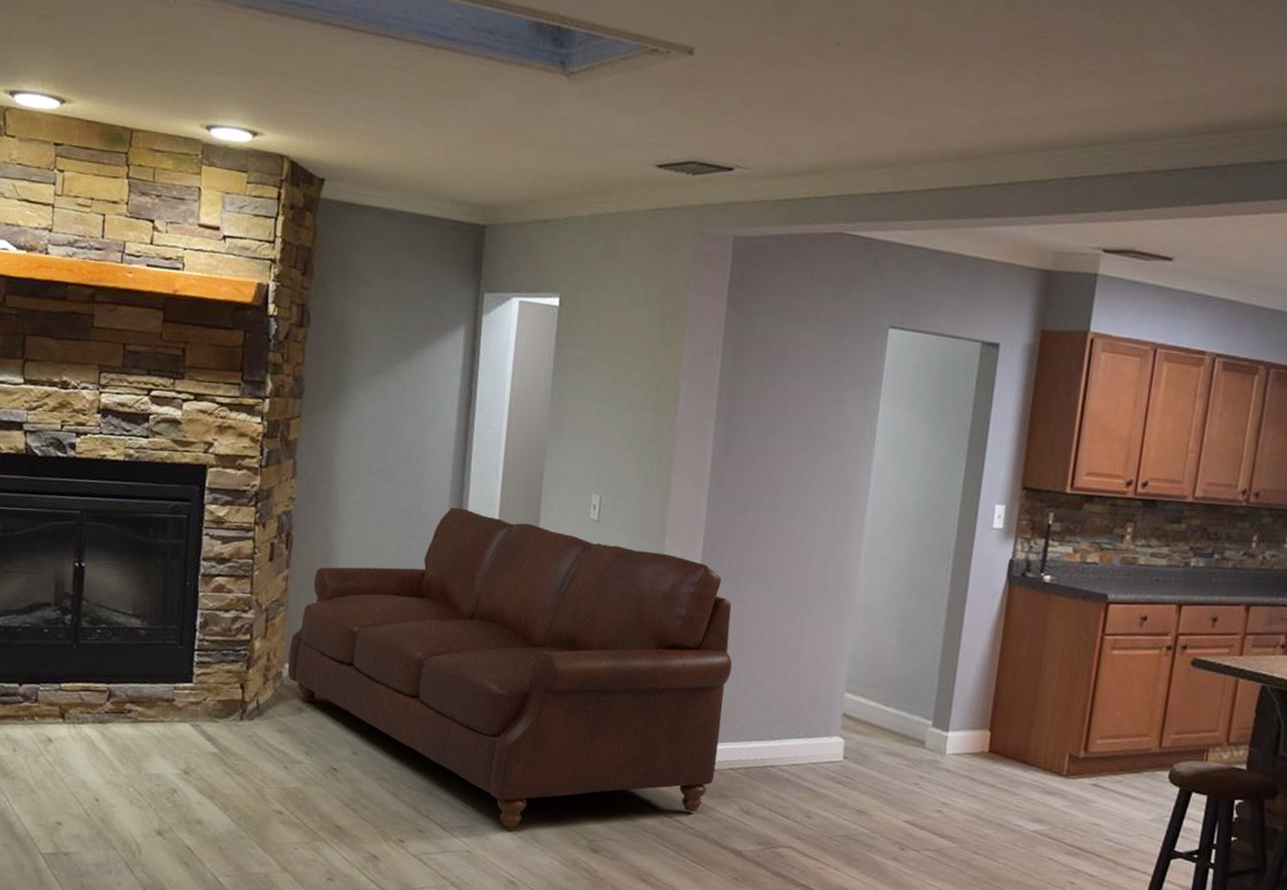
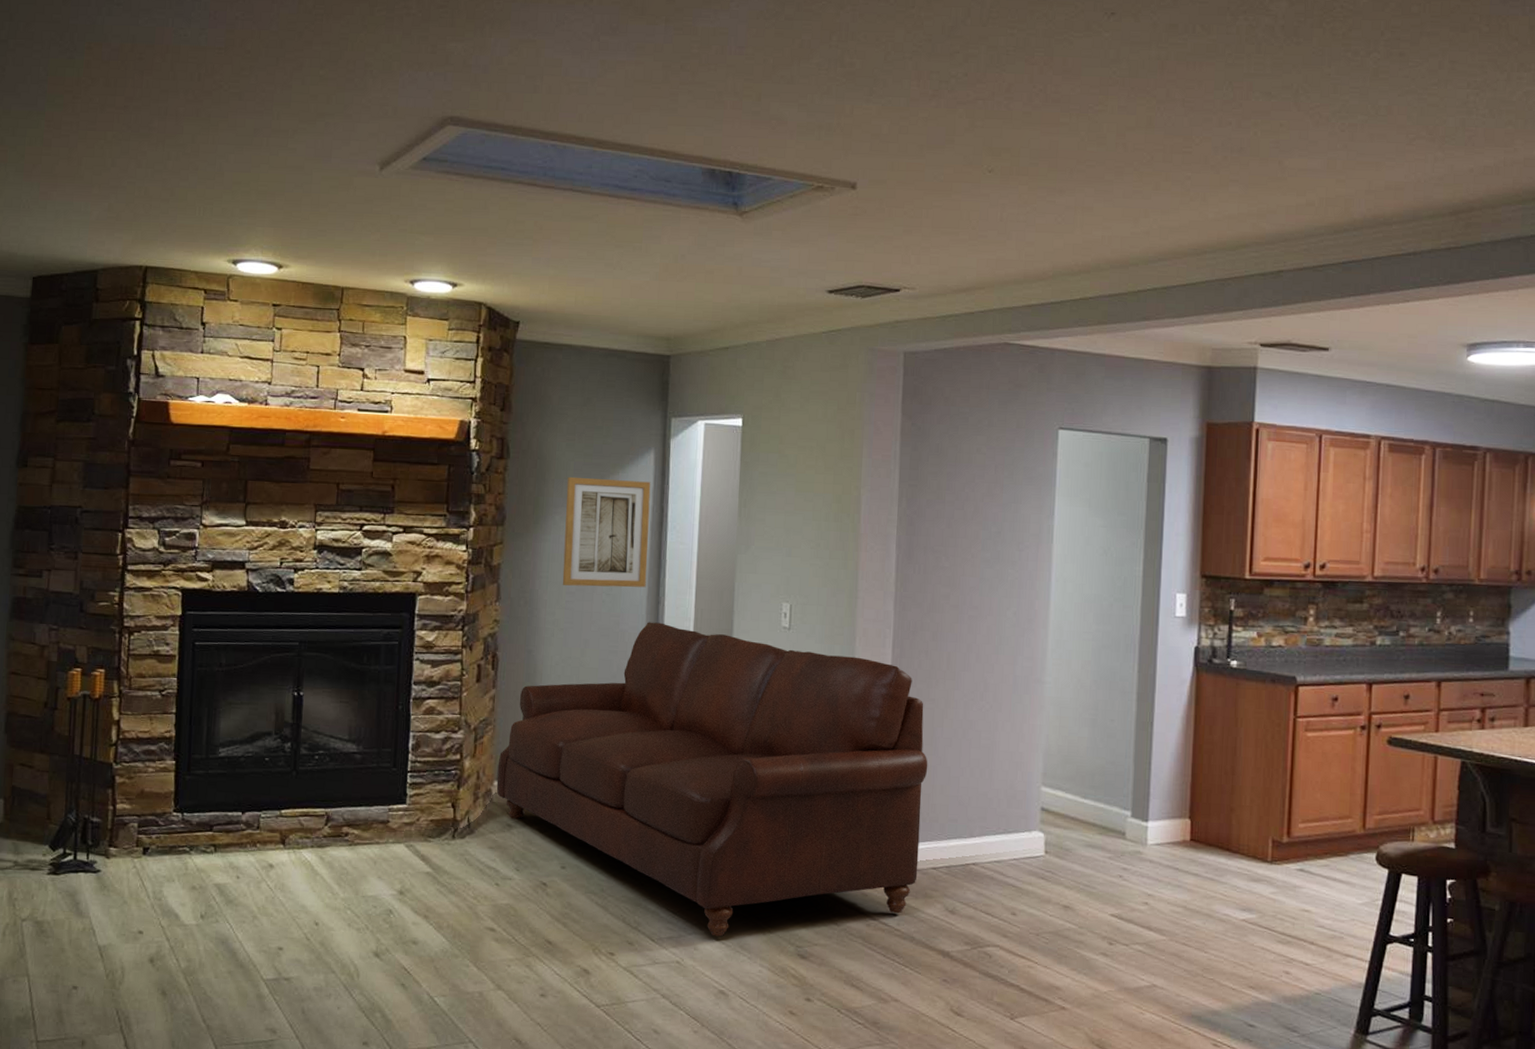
wall art: none [362,349,460,471] -> present [562,476,651,588]

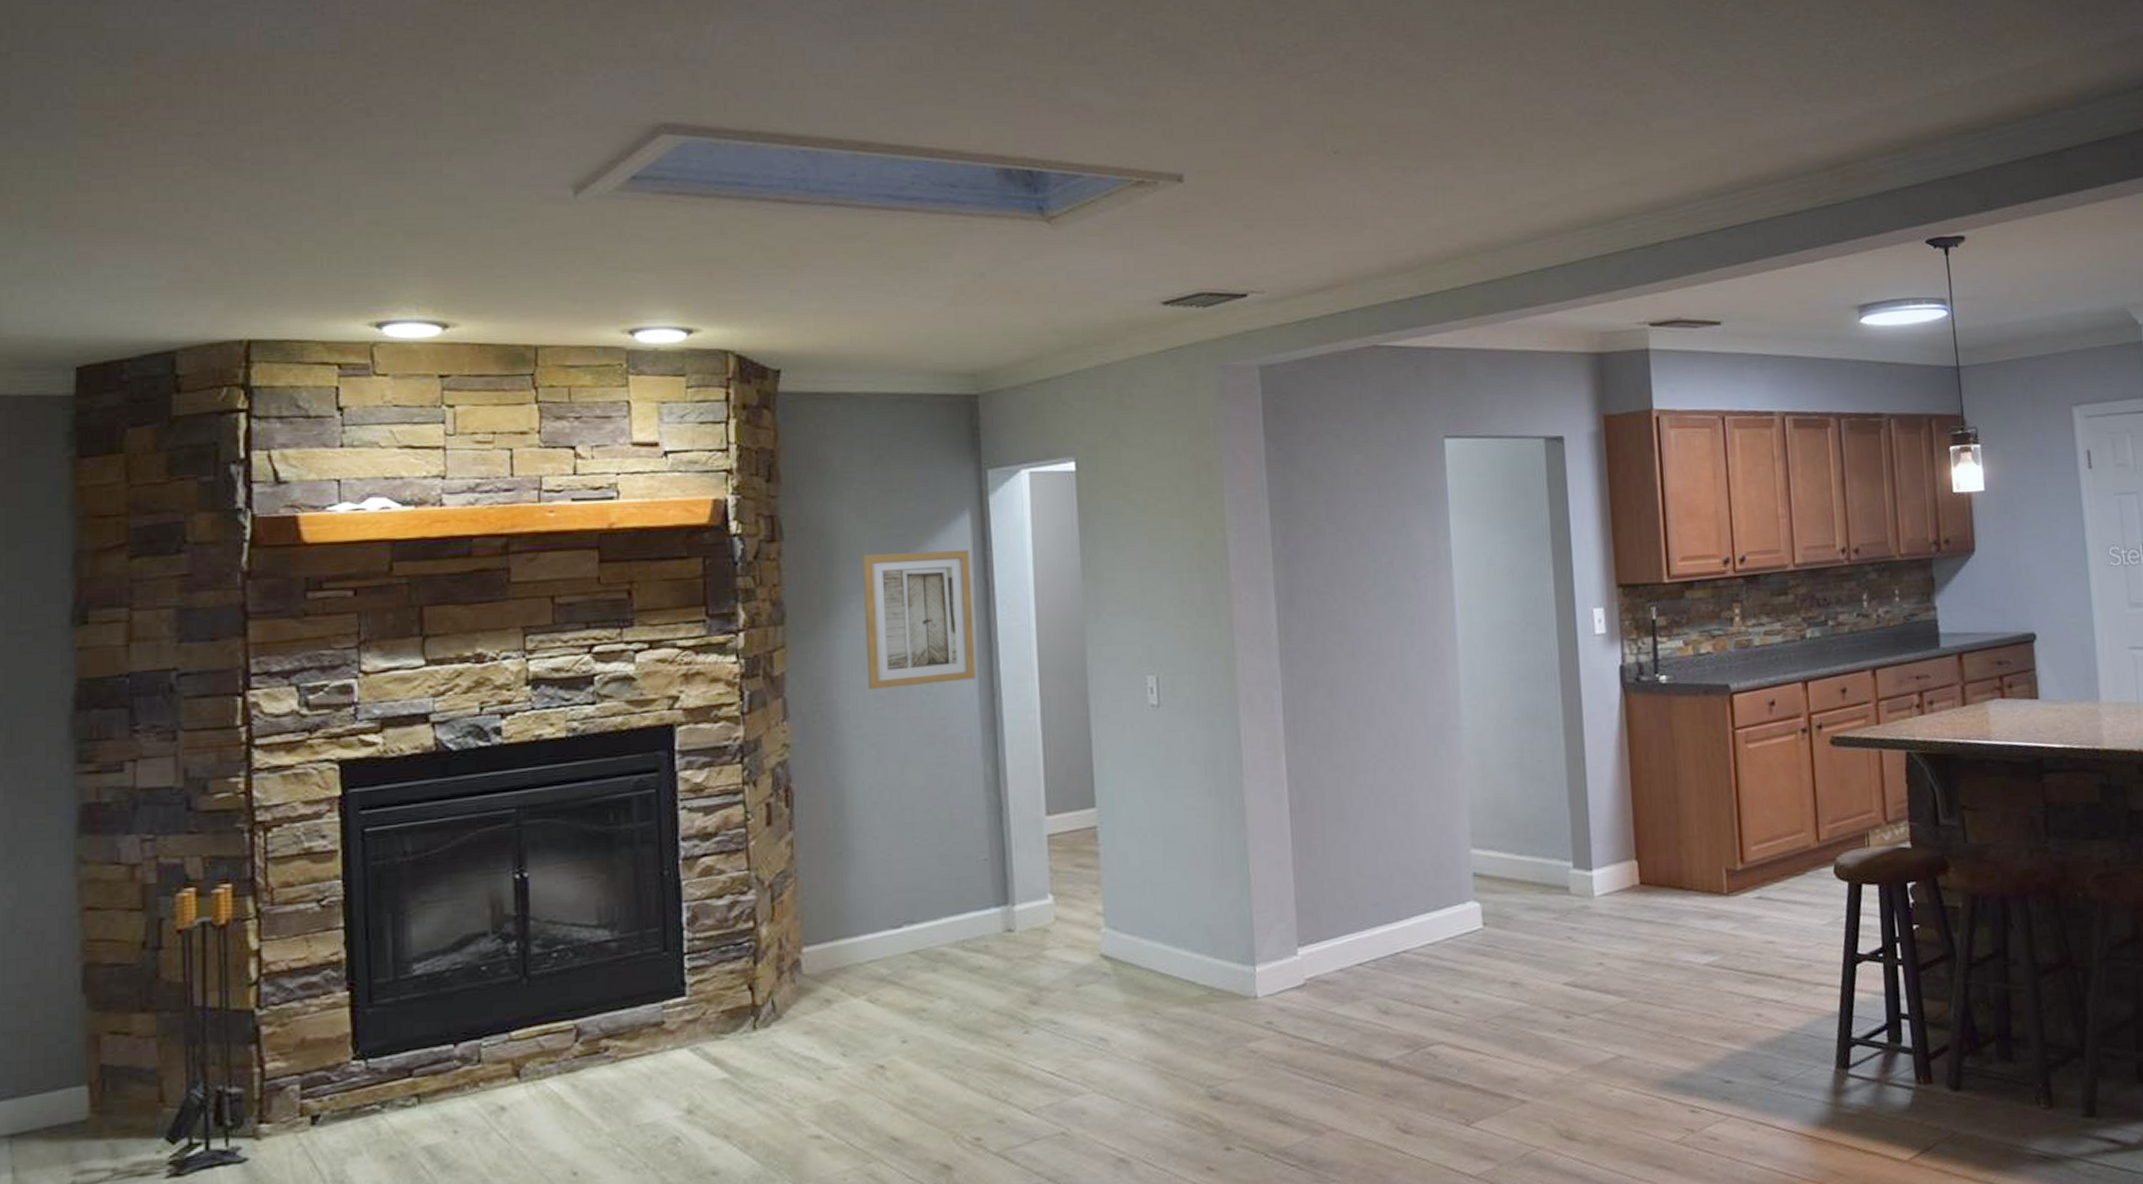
sofa: present [496,622,928,937] -> none [805,719,1342,1093]

